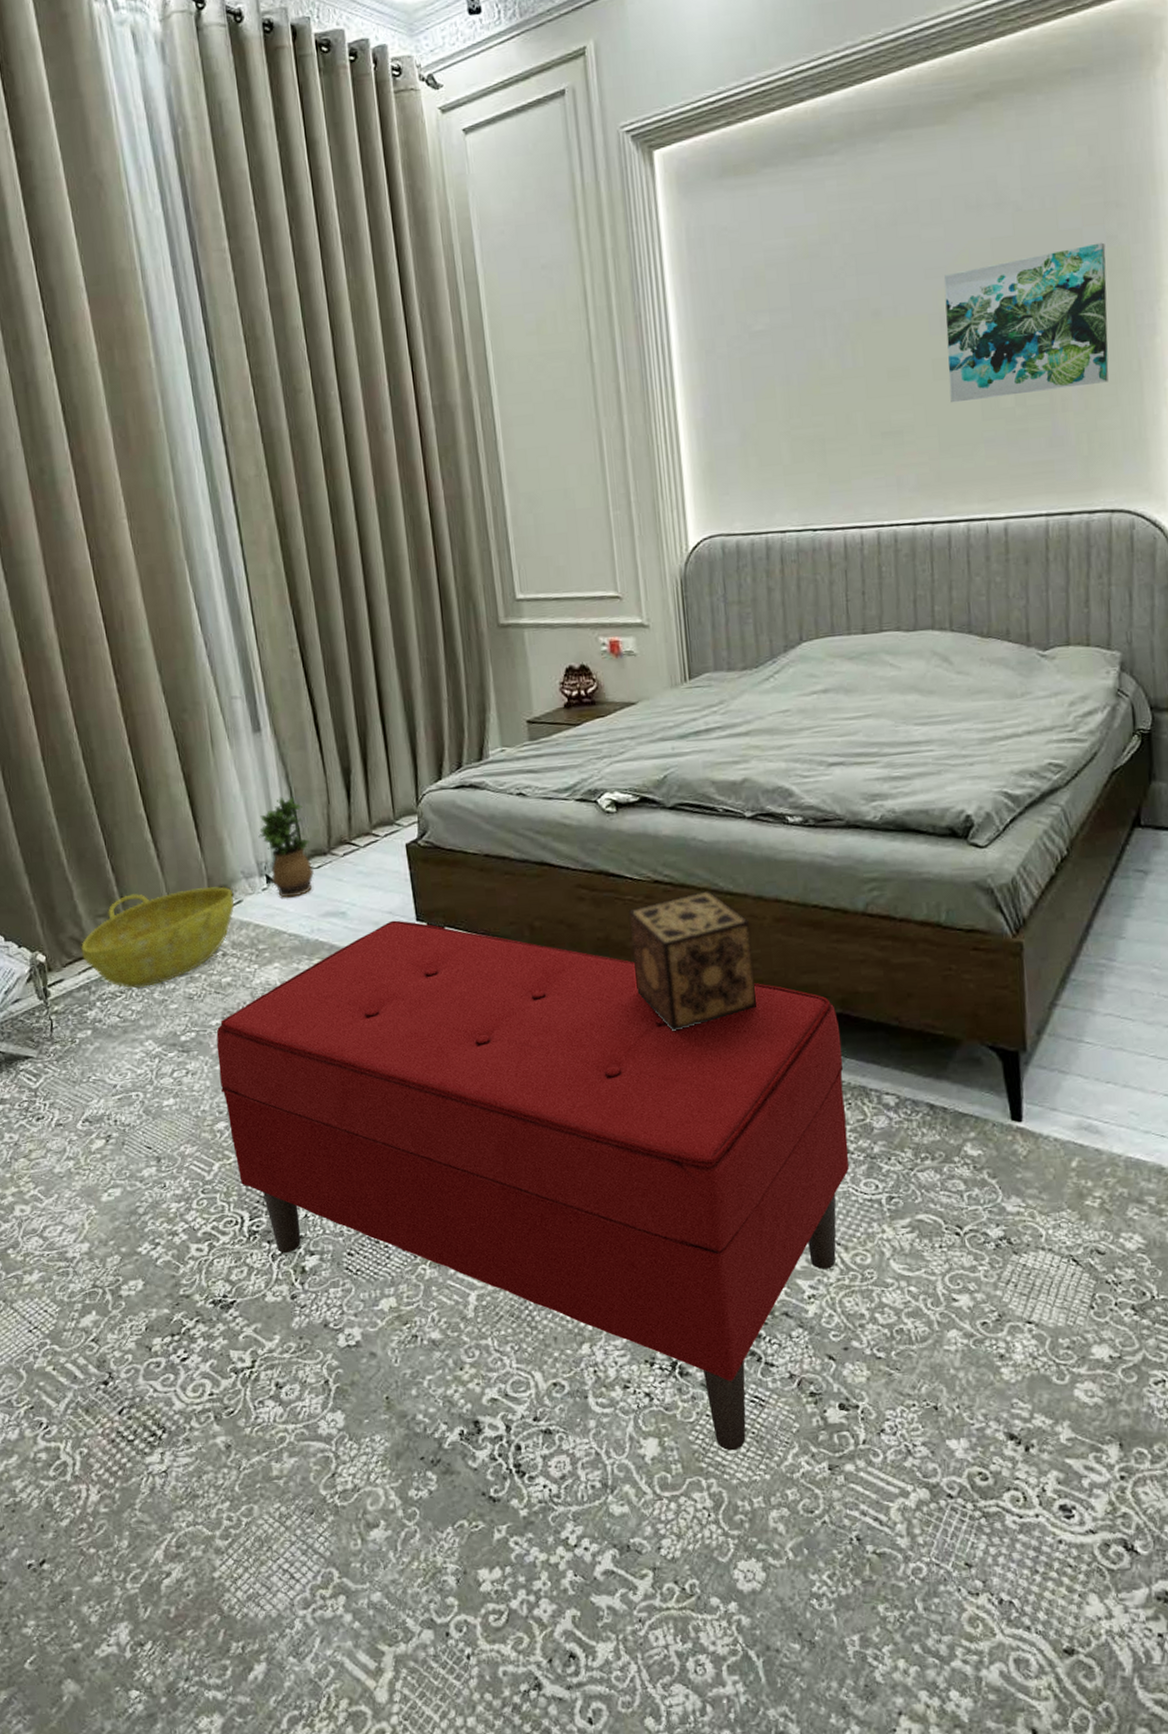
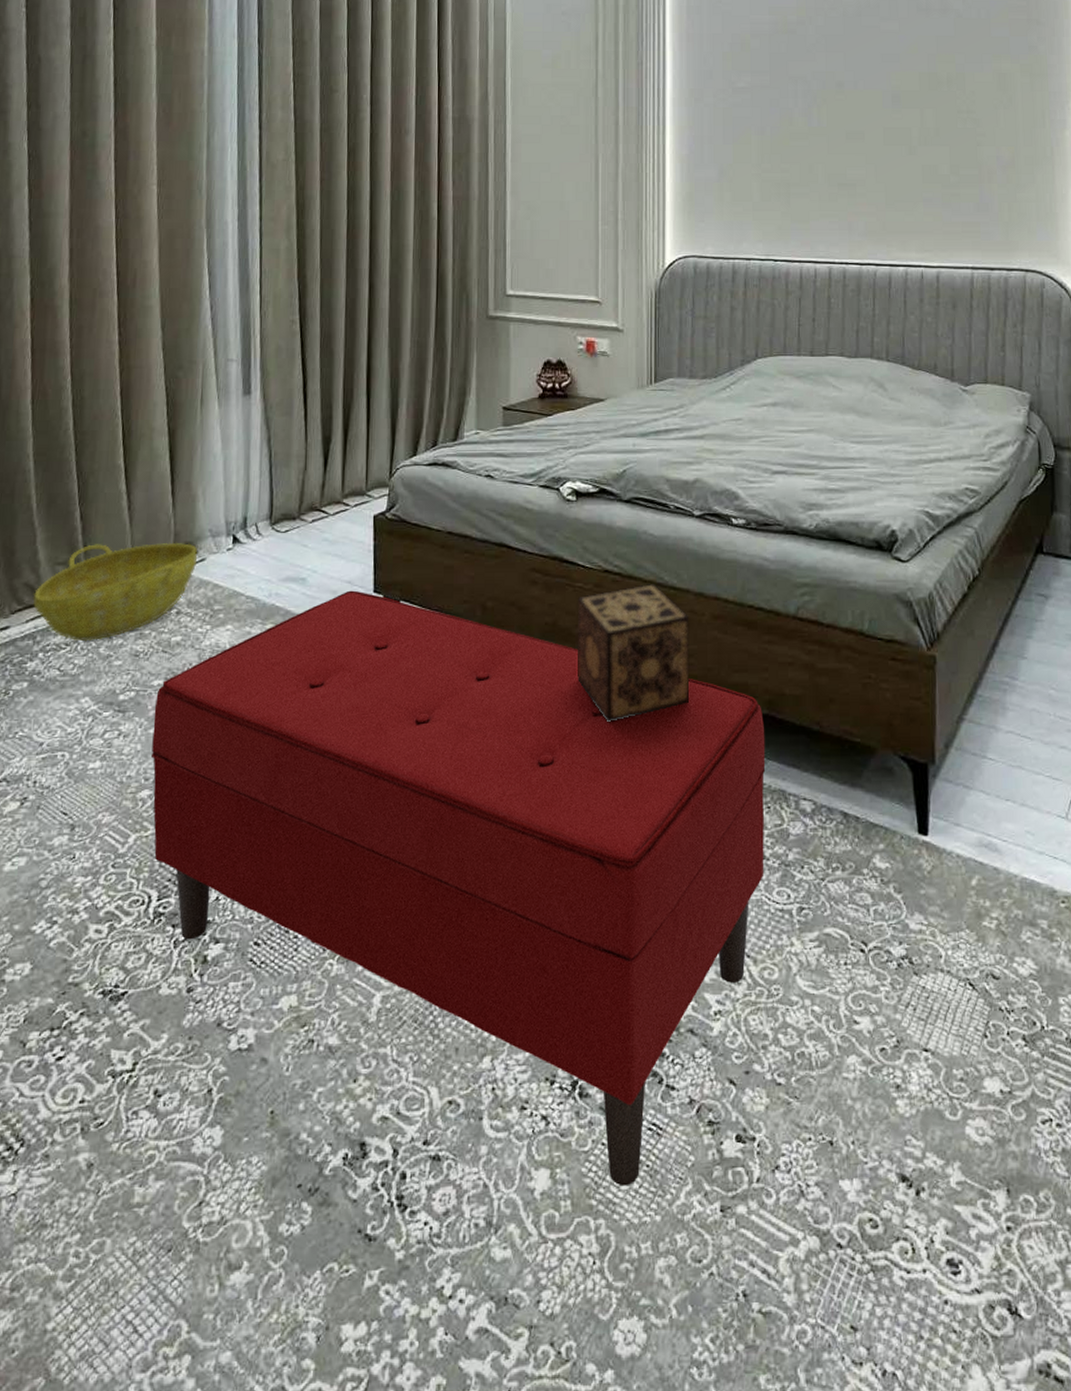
potted plant: present [258,796,314,898] -> none [232,459,282,560]
wall art: present [943,242,1109,403] -> none [896,50,1028,166]

